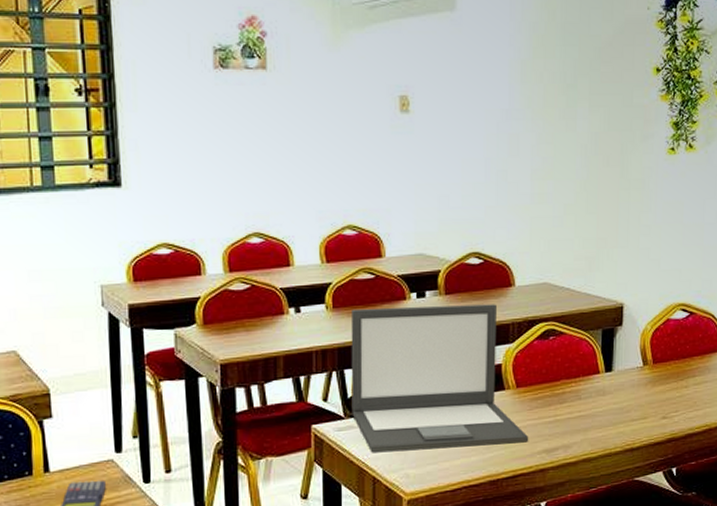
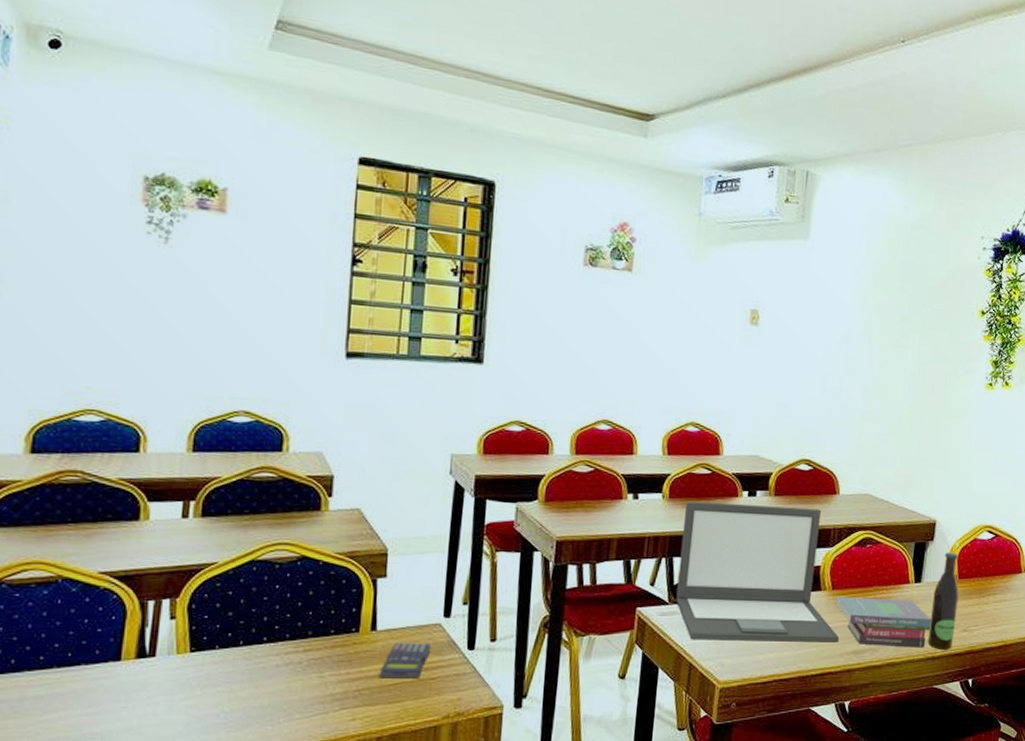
books: none [522,391,626,442] -> present [835,596,931,648]
bottle: none [624,336,655,440] -> present [927,552,959,650]

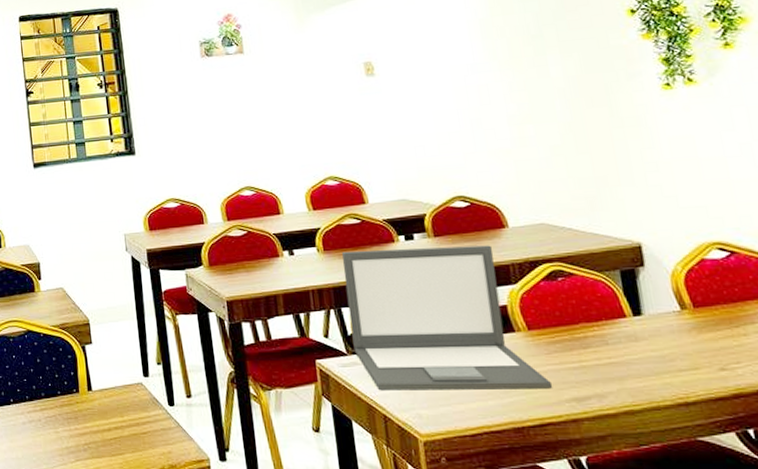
calculator: present [379,642,432,679] -> none [100,400,139,433]
books: present [835,596,931,648] -> none [535,336,671,392]
bottle: present [927,552,959,650] -> none [662,277,710,393]

